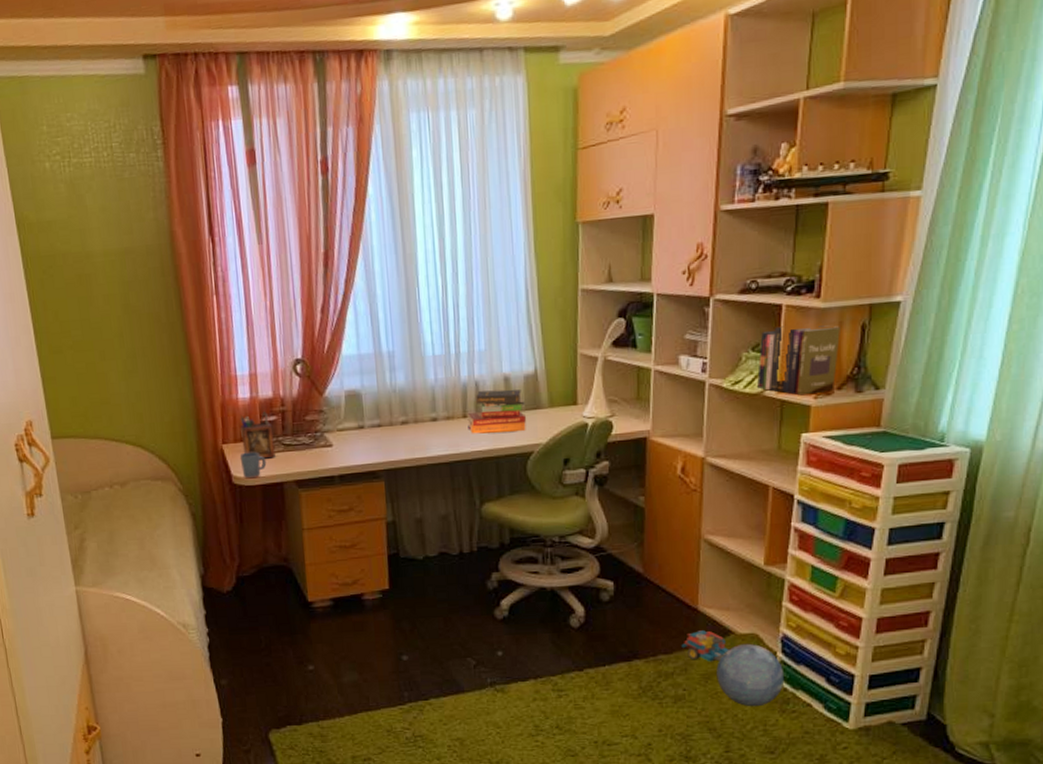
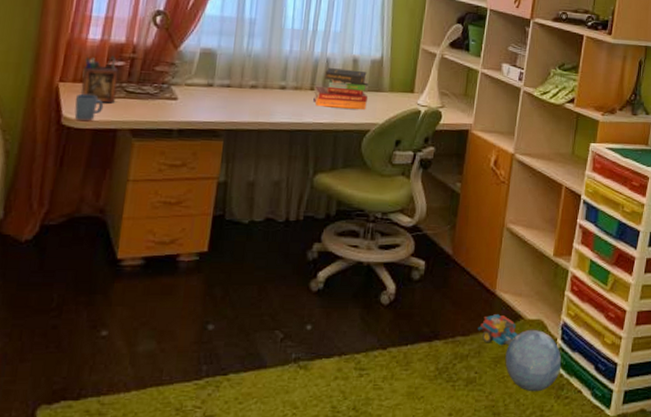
books: present [757,325,840,396] -> none [560,52,624,112]

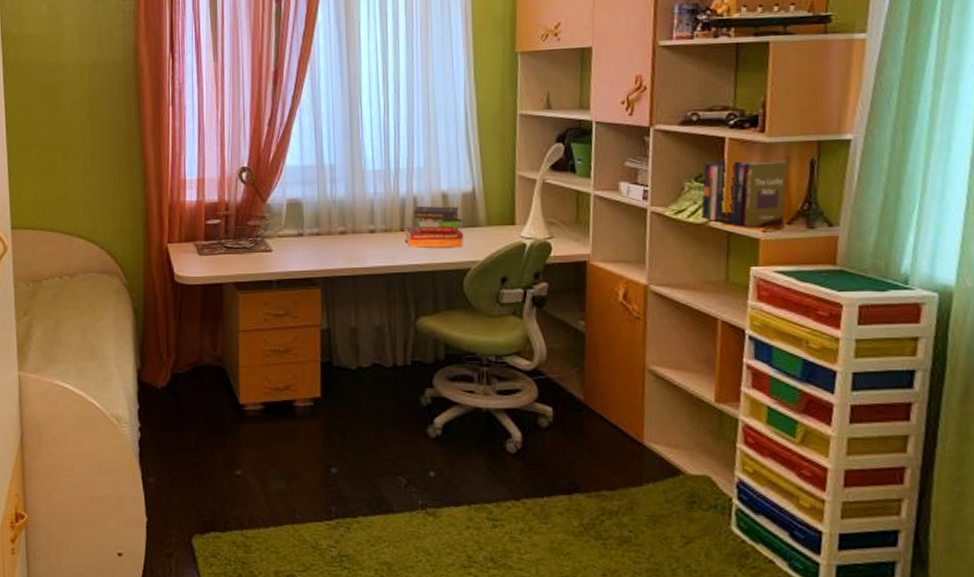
mug: present [74,93,104,122] -> none [183,252,208,278]
desk organizer: present [80,55,119,103] -> none [186,214,217,260]
toy truck: present [478,314,518,346] -> none [626,467,679,504]
ball: present [505,329,562,392] -> none [665,485,743,558]
books: none [560,52,624,112] -> present [701,158,788,228]

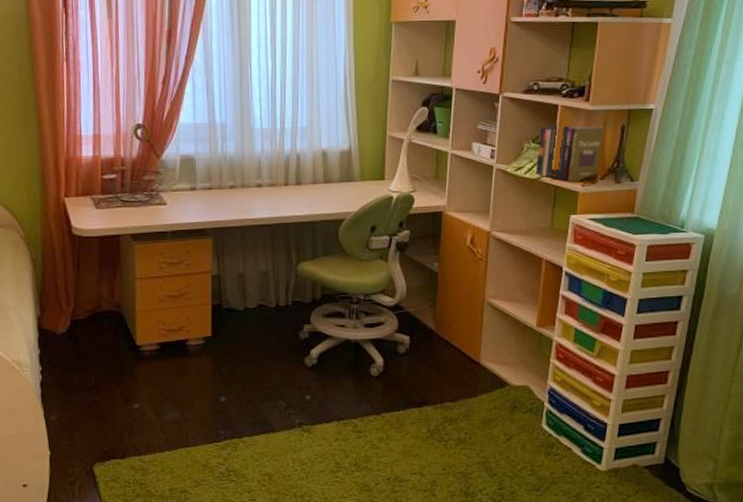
books: present [405,206,464,248] -> none [289,163,341,201]

